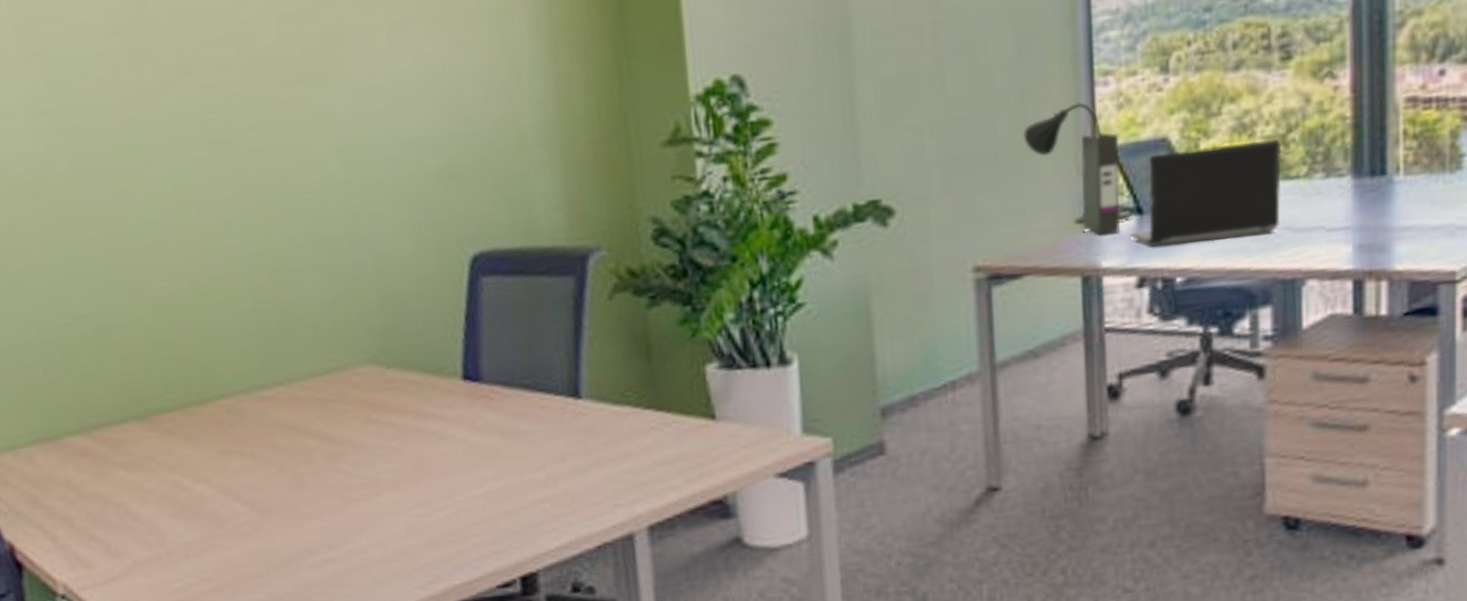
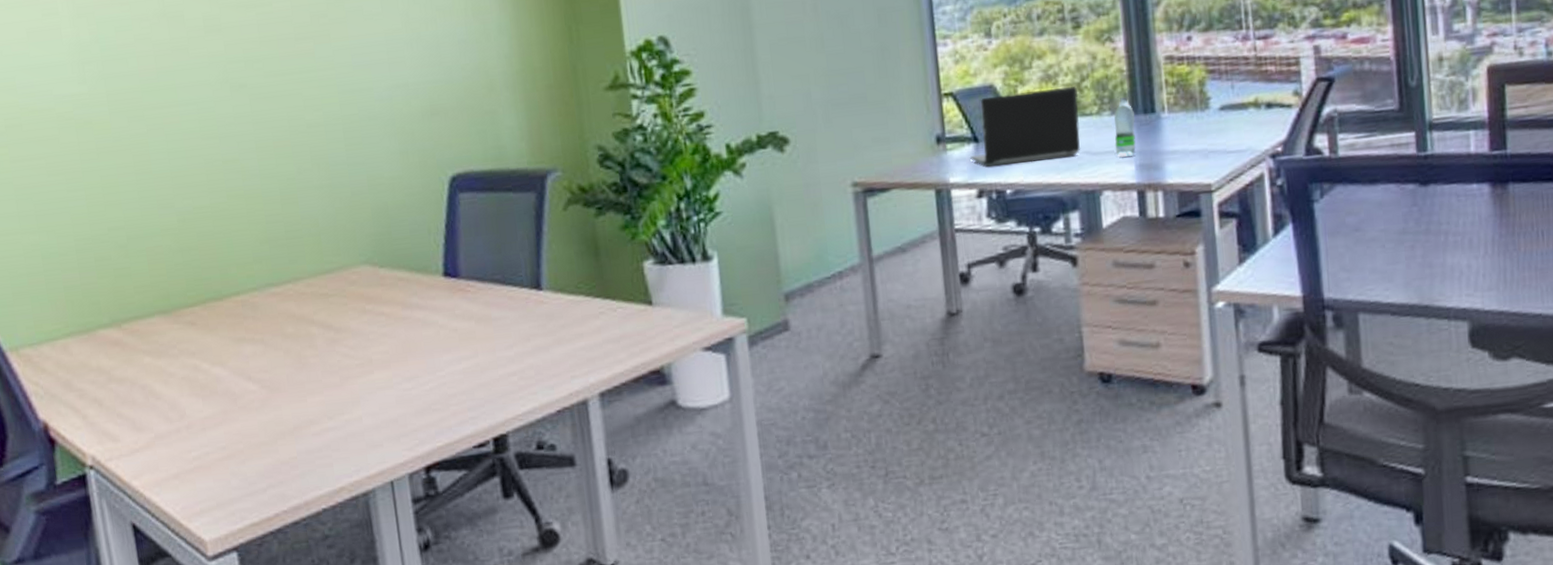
desk lamp: present [1023,102,1130,226] -> none [885,58,969,151]
binder: present [1080,131,1121,236] -> none [928,80,962,158]
bottle: none [1327,153,1357,235] -> present [1114,97,1136,157]

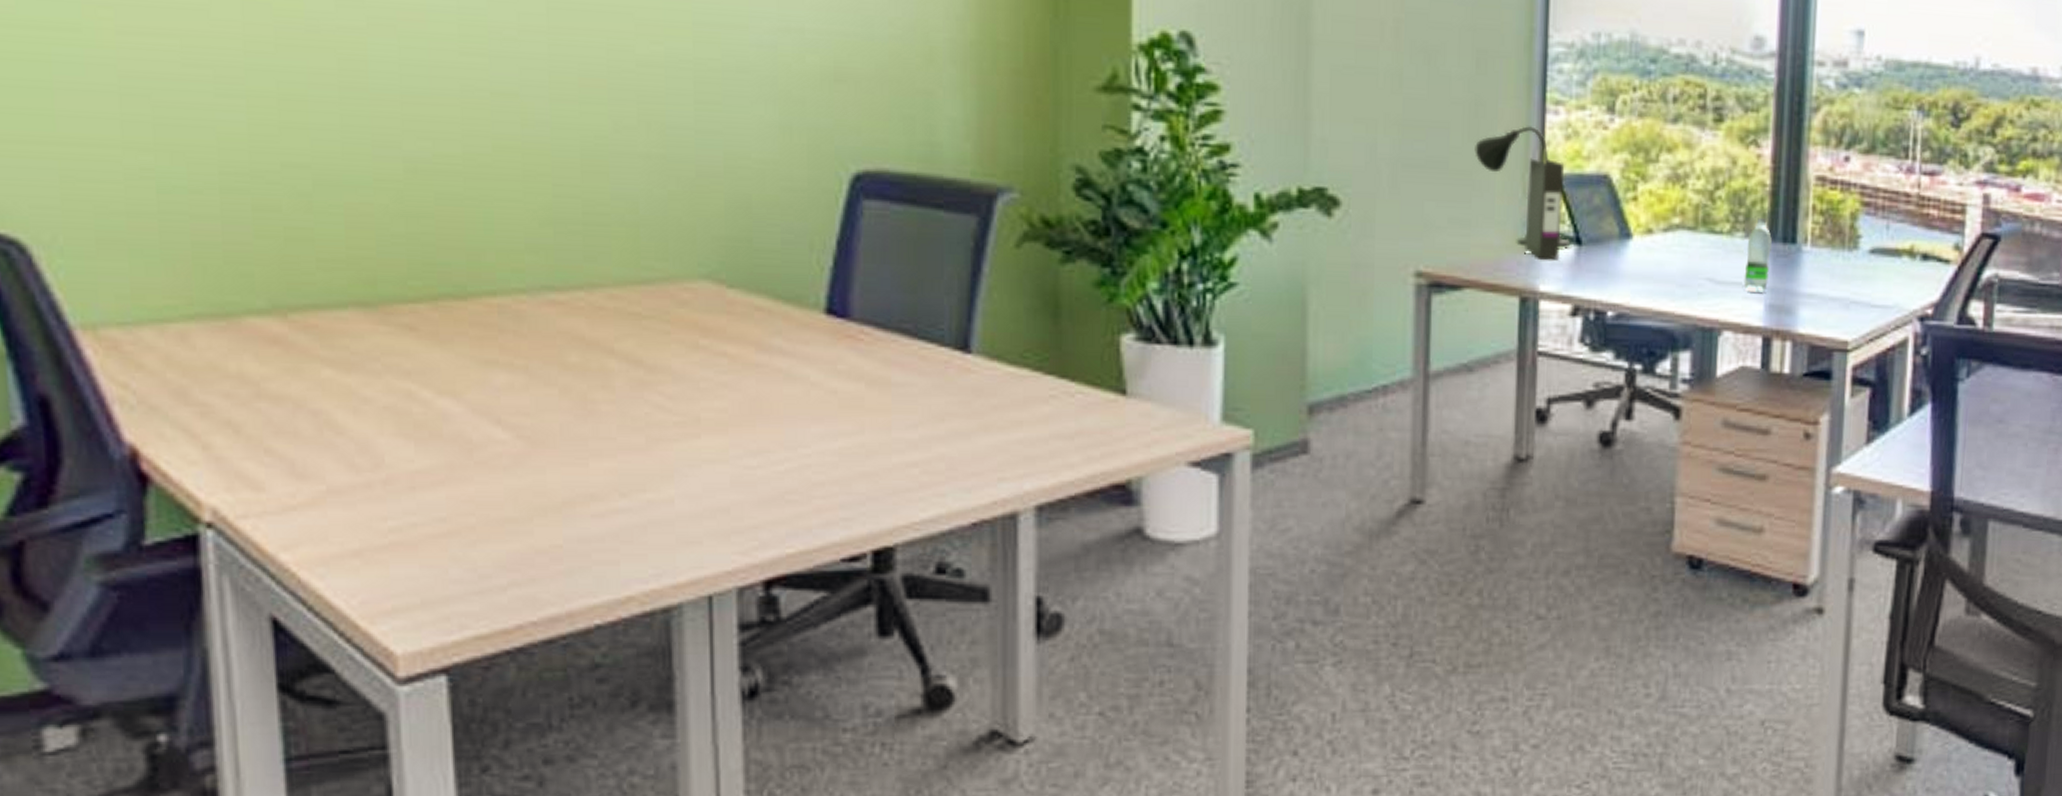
desk lamp: none [885,58,969,151] -> present [1475,126,1570,249]
binder: none [928,80,962,158] -> present [1524,158,1565,260]
laptop computer: present [970,85,1081,167] -> none [1569,189,1709,282]

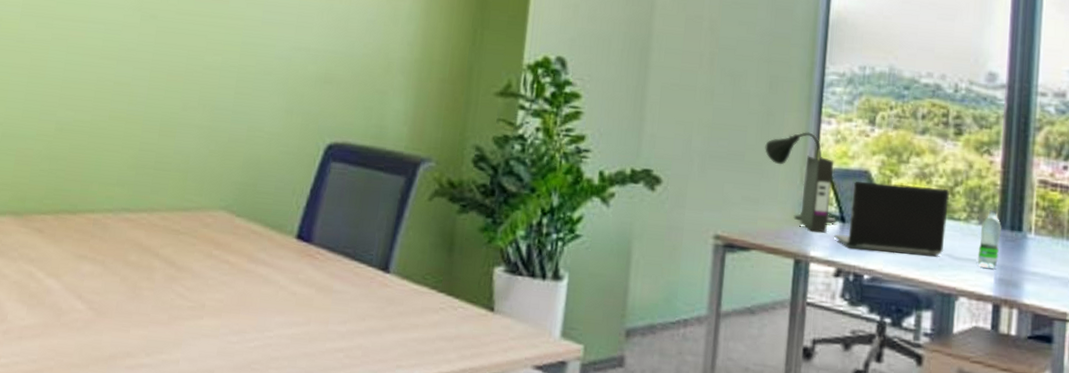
laptop computer: none [1569,189,1709,282] -> present [834,181,949,257]

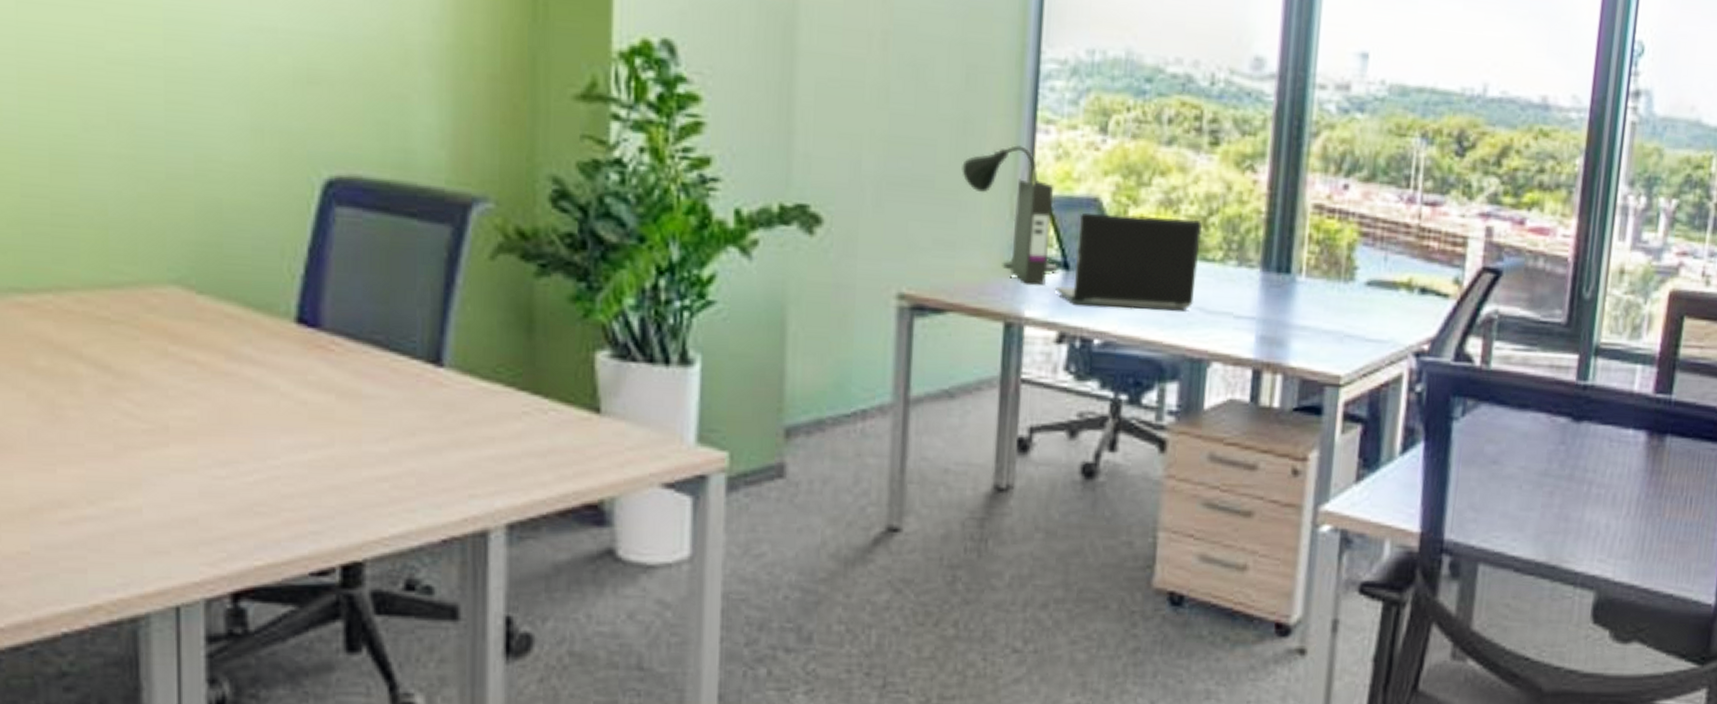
bottle: present [977,210,1001,269] -> none [1235,246,1266,323]

